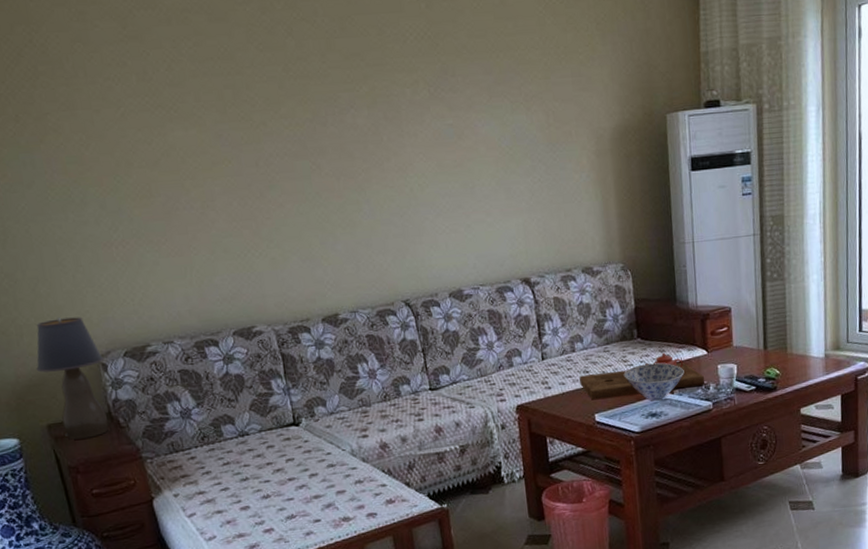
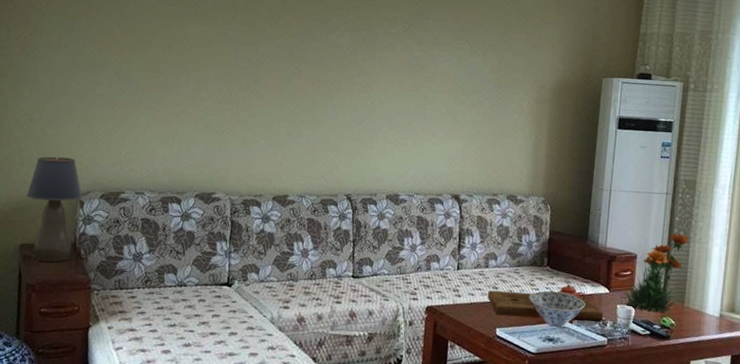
flower plant: none [717,276,785,367] -> present [619,233,690,313]

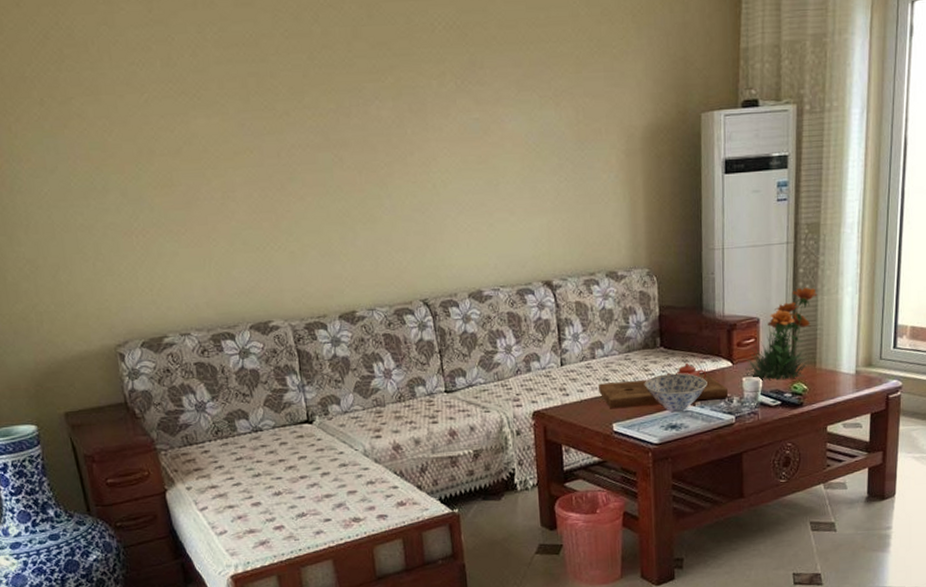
table lamp: present [26,155,84,263] -> none [55,305,125,429]

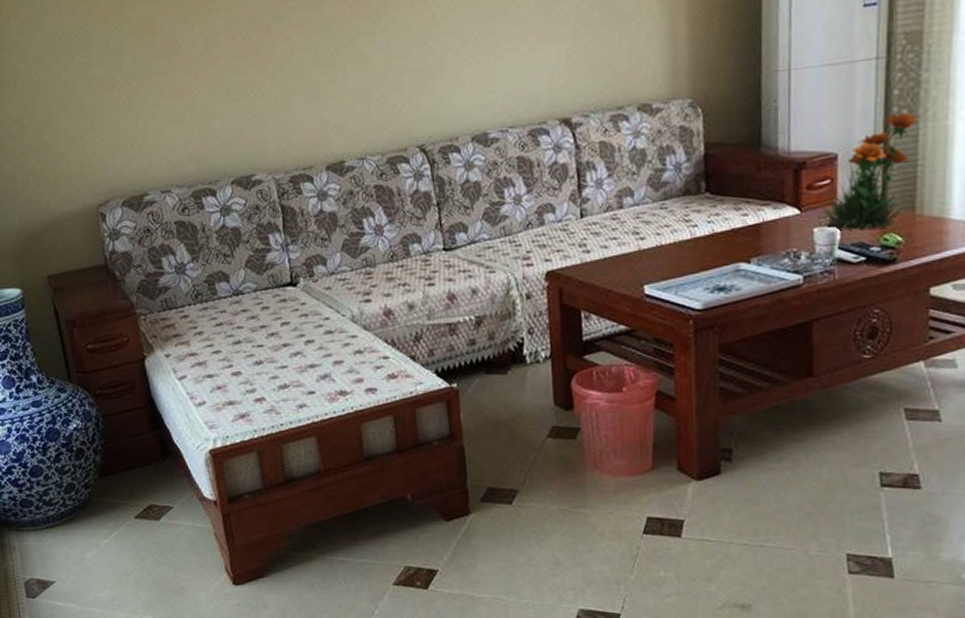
tea set: present [598,362,729,409] -> none [627,211,795,268]
bowl: present [645,373,707,413] -> none [685,223,767,272]

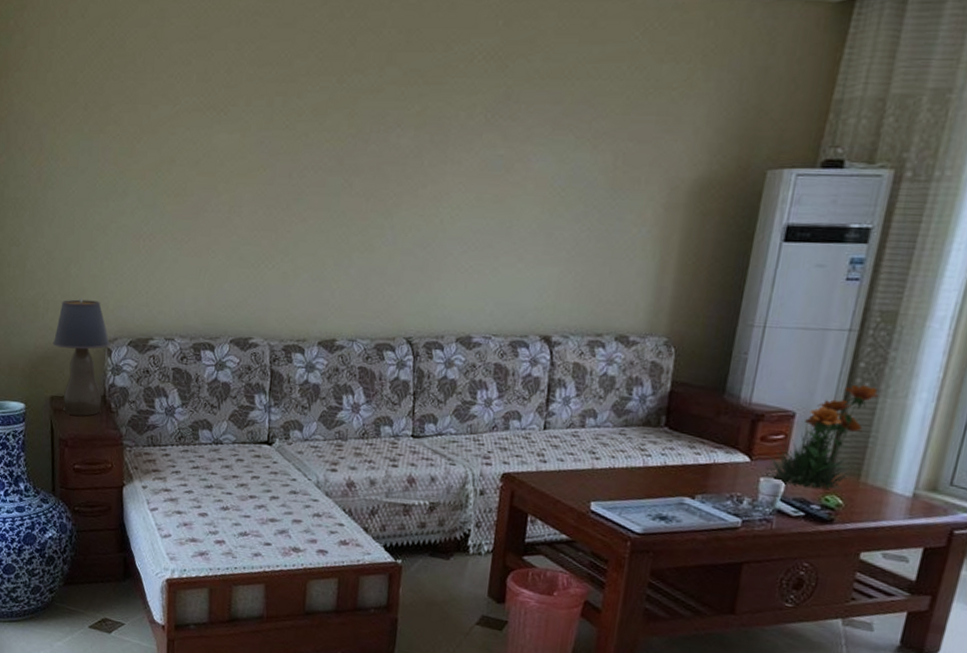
table lamp: none [39,163,105,292] -> present [52,298,111,416]

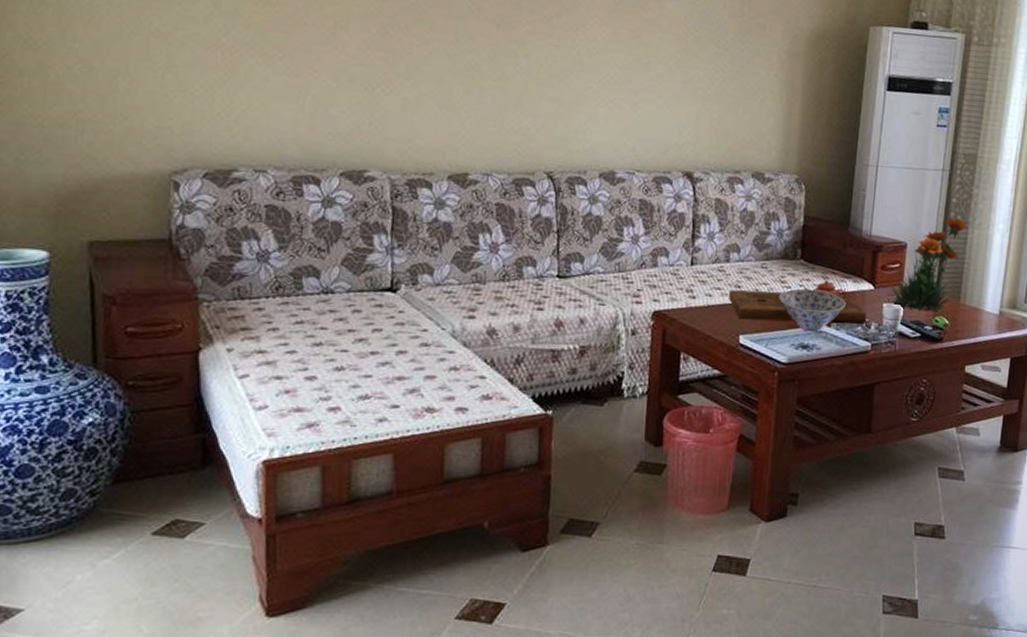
table lamp: present [52,298,111,416] -> none [91,119,179,266]
tea set: none [582,449,740,498] -> present [729,279,868,324]
bowl: none [637,457,715,503] -> present [779,288,846,332]

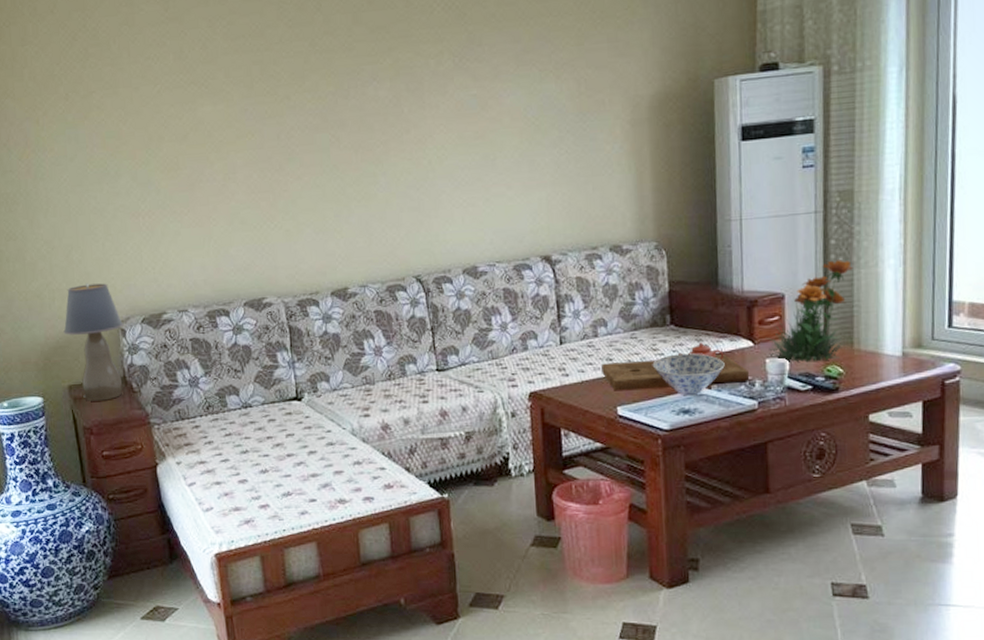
table lamp: none [91,119,179,266] -> present [63,283,124,401]

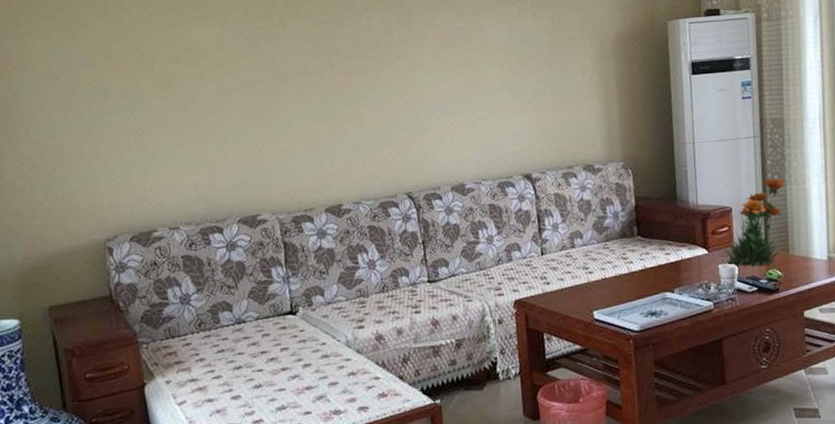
table lamp: present [63,283,124,401] -> none [44,201,111,322]
tea set: present [601,342,750,391] -> none [578,251,706,297]
bowl: present [653,353,725,396] -> none [624,261,685,300]

